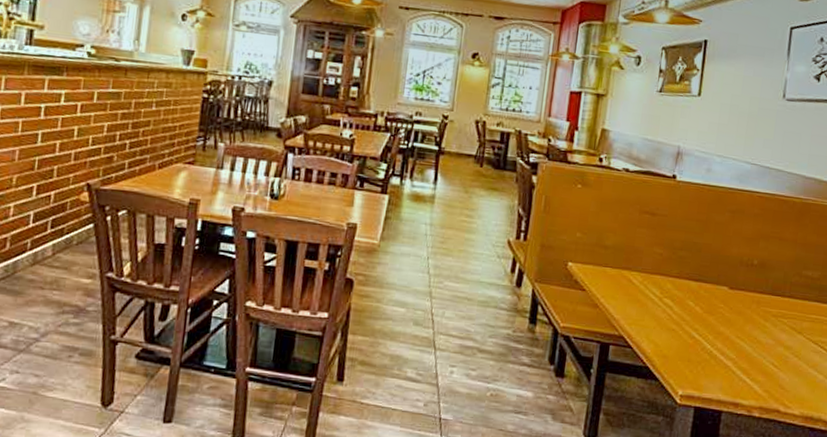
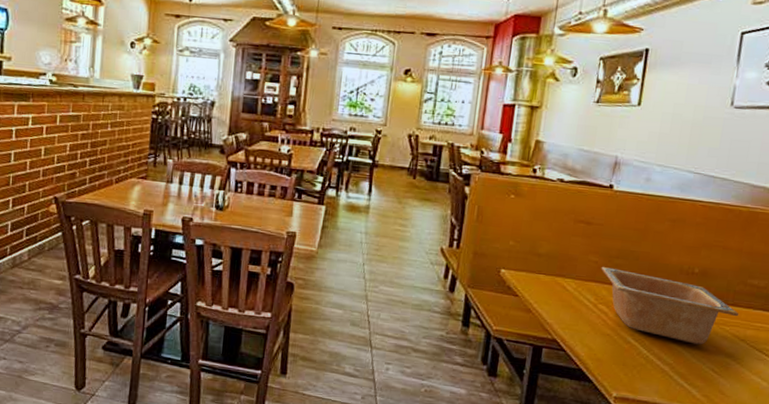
serving bowl: none [665,259,796,338] -> present [601,267,739,345]

